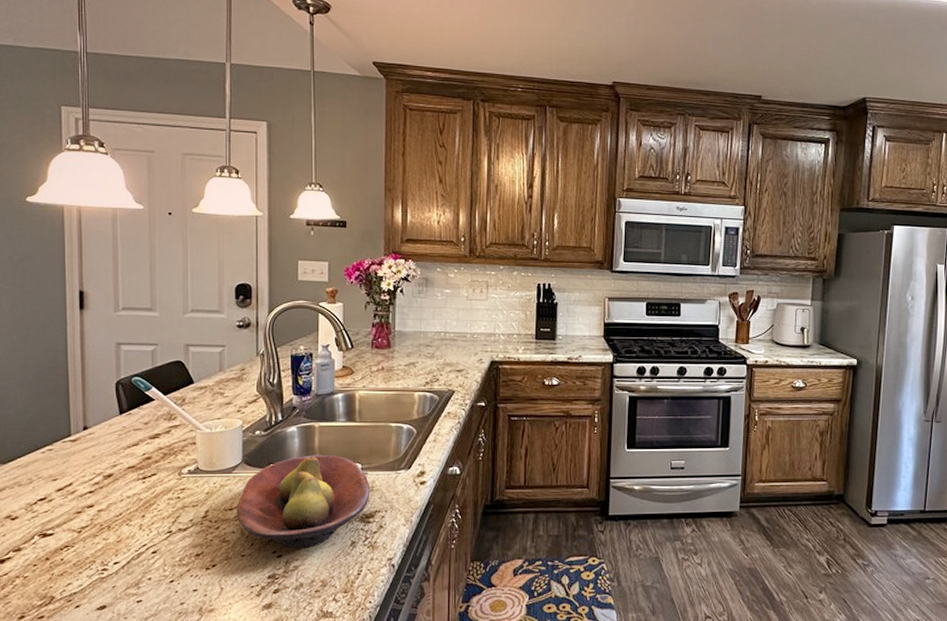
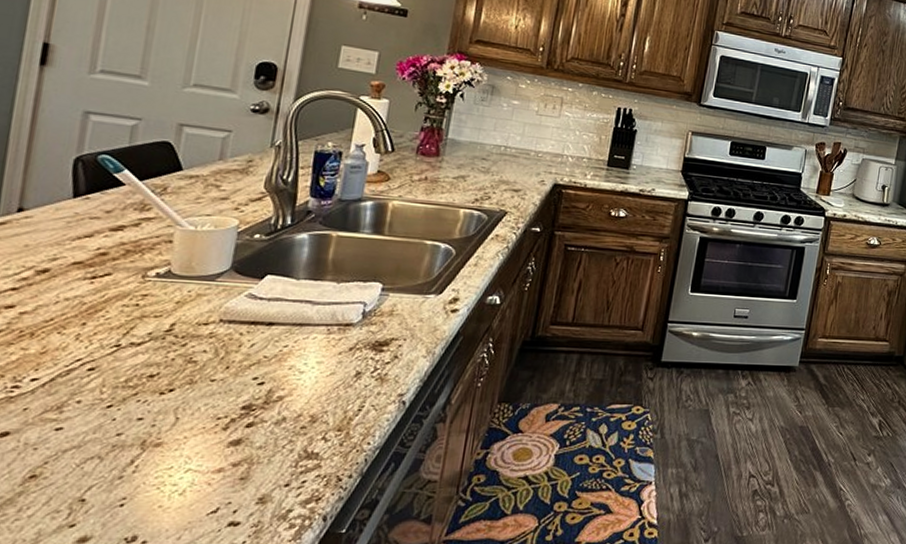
fruit bowl: present [236,454,371,548] -> none [212,268,390,376]

